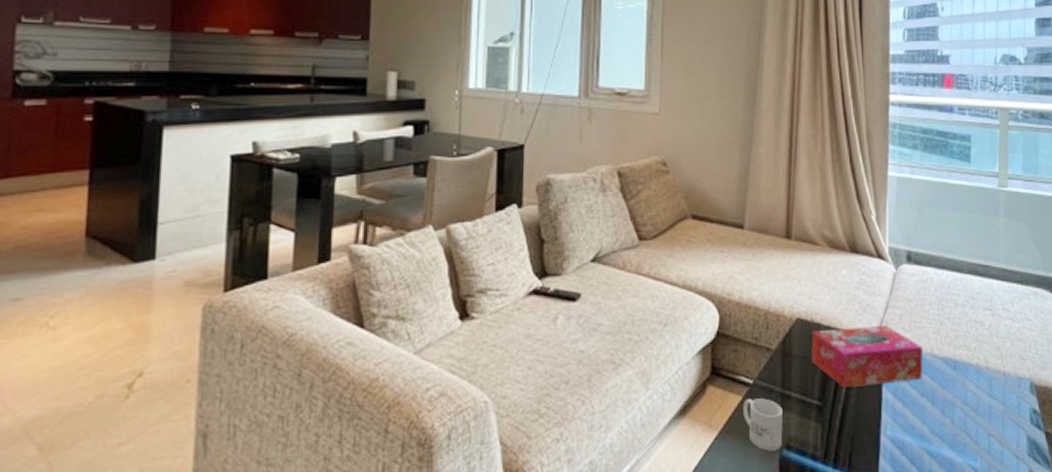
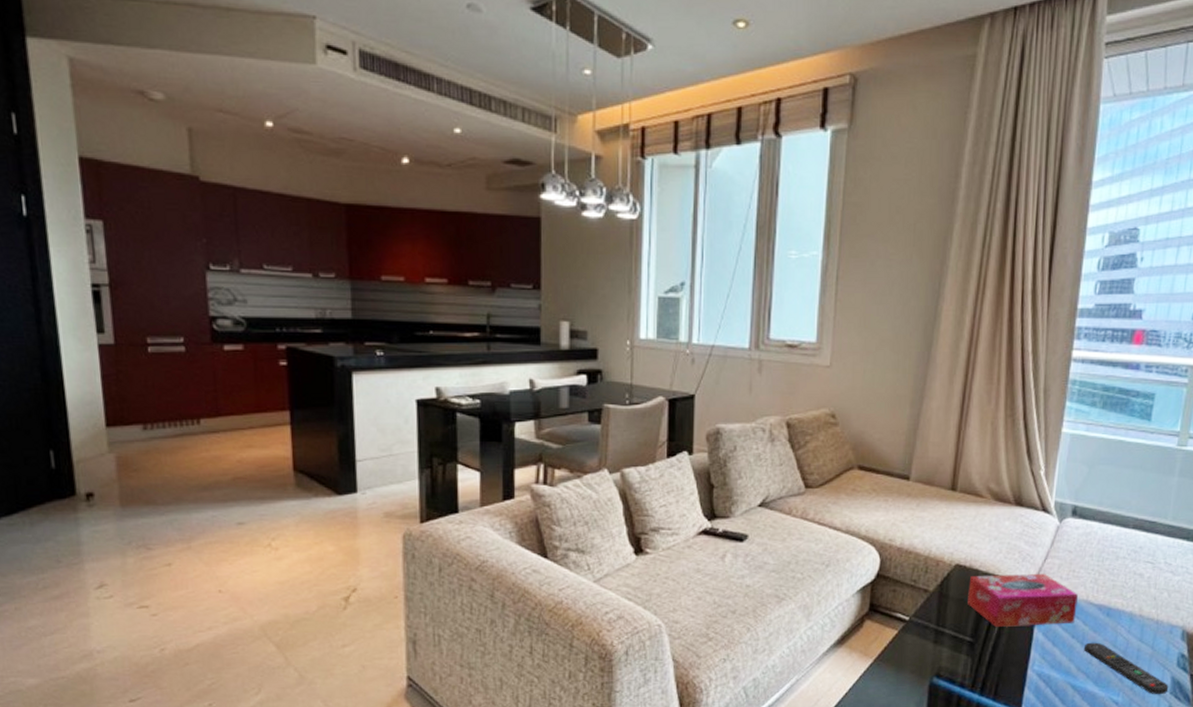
mug: present [743,398,783,451] -> none [898,633,935,678]
remote control: none [935,400,1026,457] -> present [1084,642,1169,694]

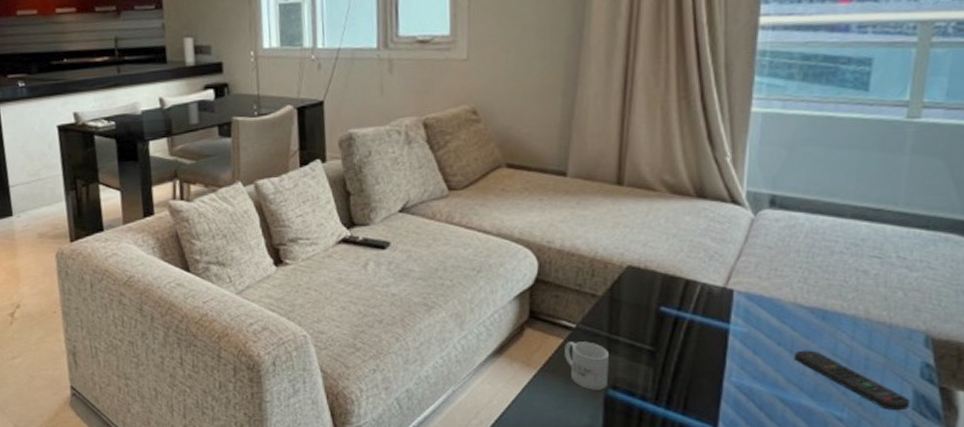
mug: none [898,633,935,678] -> present [564,342,609,390]
tissue box: present [968,573,1078,627] -> none [644,272,783,334]

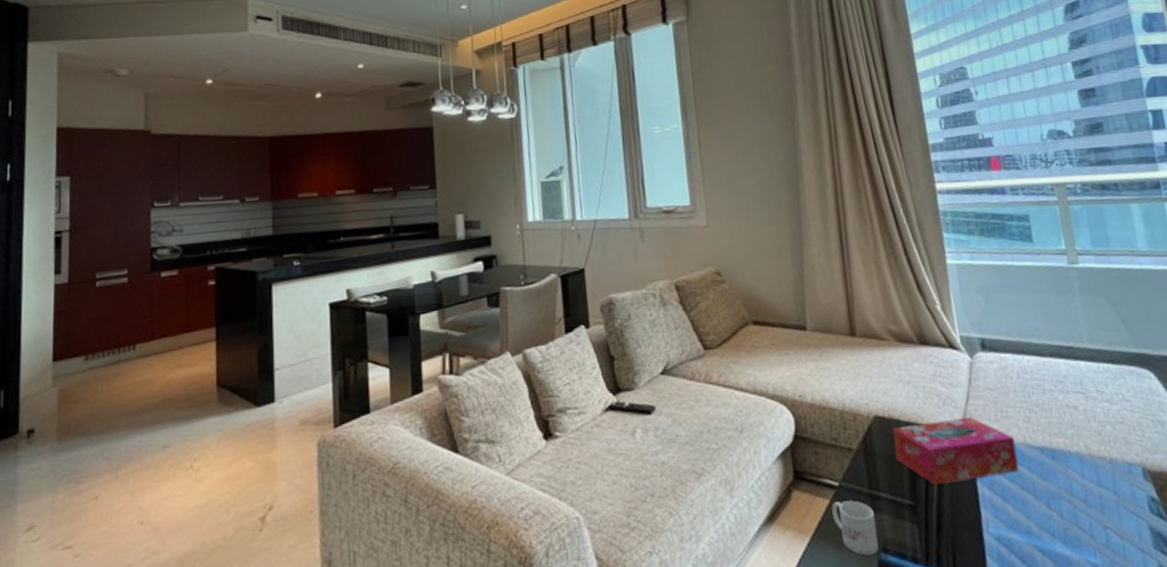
tissue box: none [644,272,783,334] -> present [893,416,1019,485]
remote control: present [795,350,911,410] -> none [1038,492,1152,551]

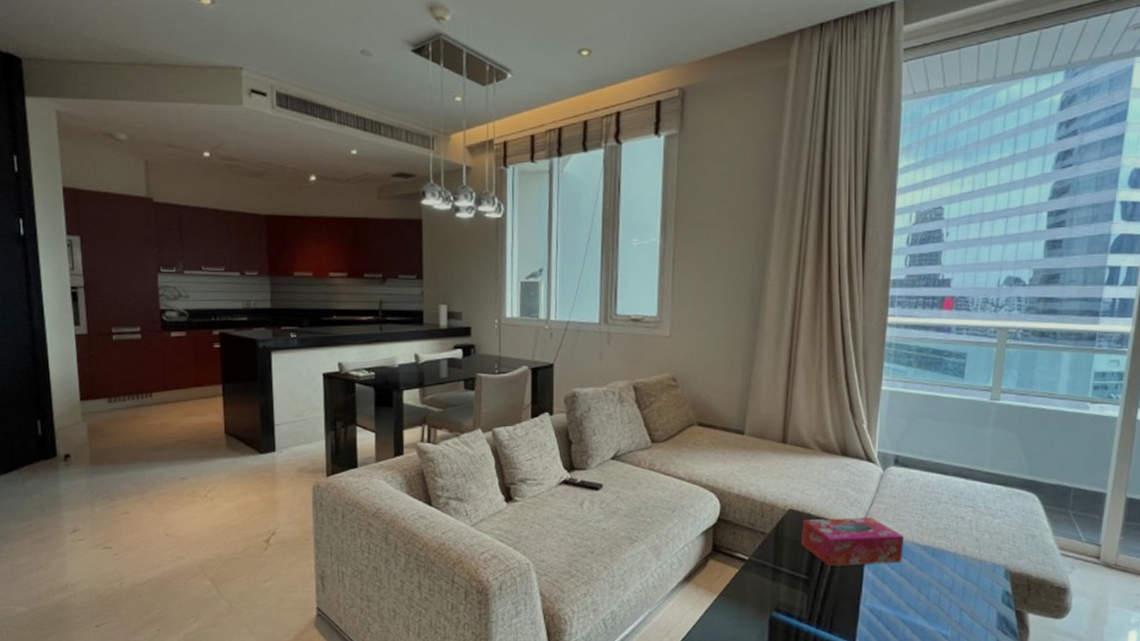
mug: present [831,500,879,556] -> none [739,571,773,612]

